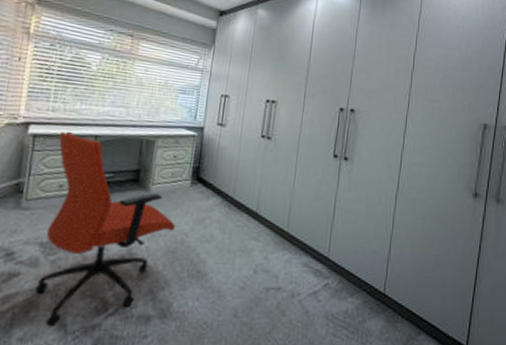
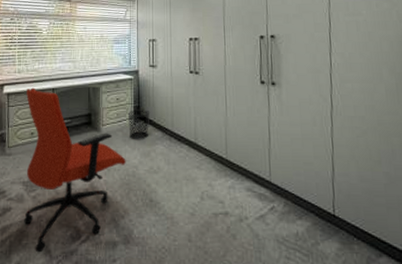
waste bin: none [183,170,211,205] -> present [127,109,150,140]

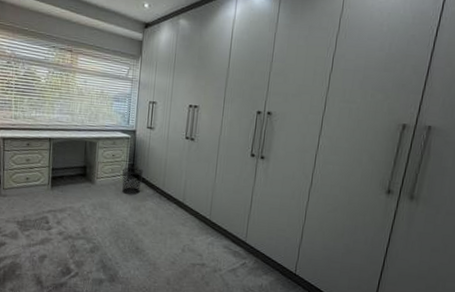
office chair: present [24,87,126,253] -> none [18,135,117,283]

